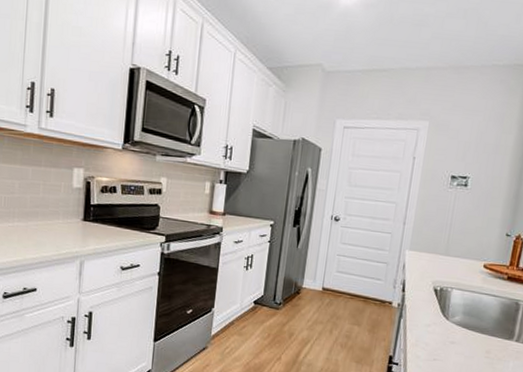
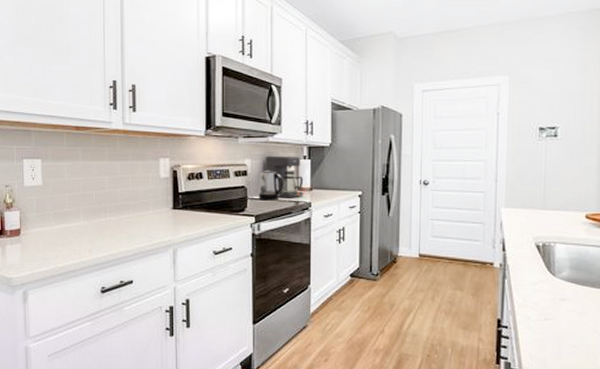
kettle: none [171,190,198,222] -> present [258,169,284,201]
coffee maker: none [180,176,218,222] -> present [265,155,304,198]

